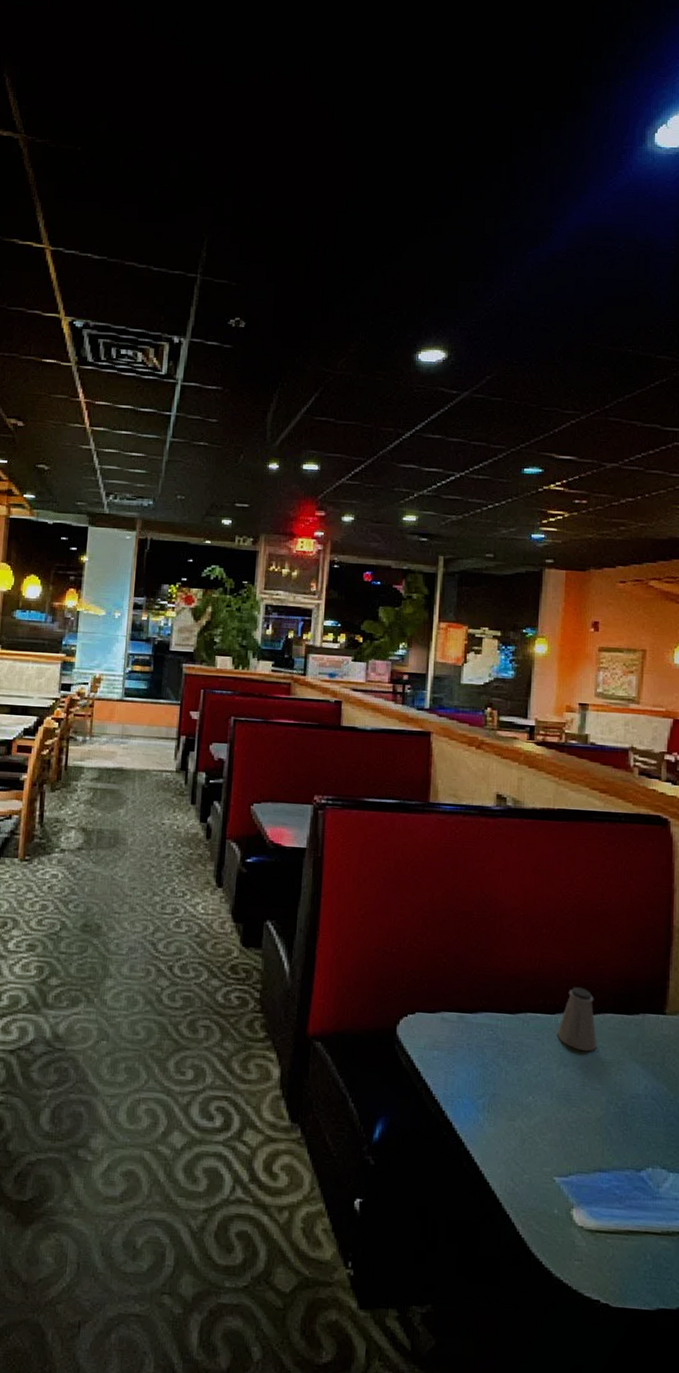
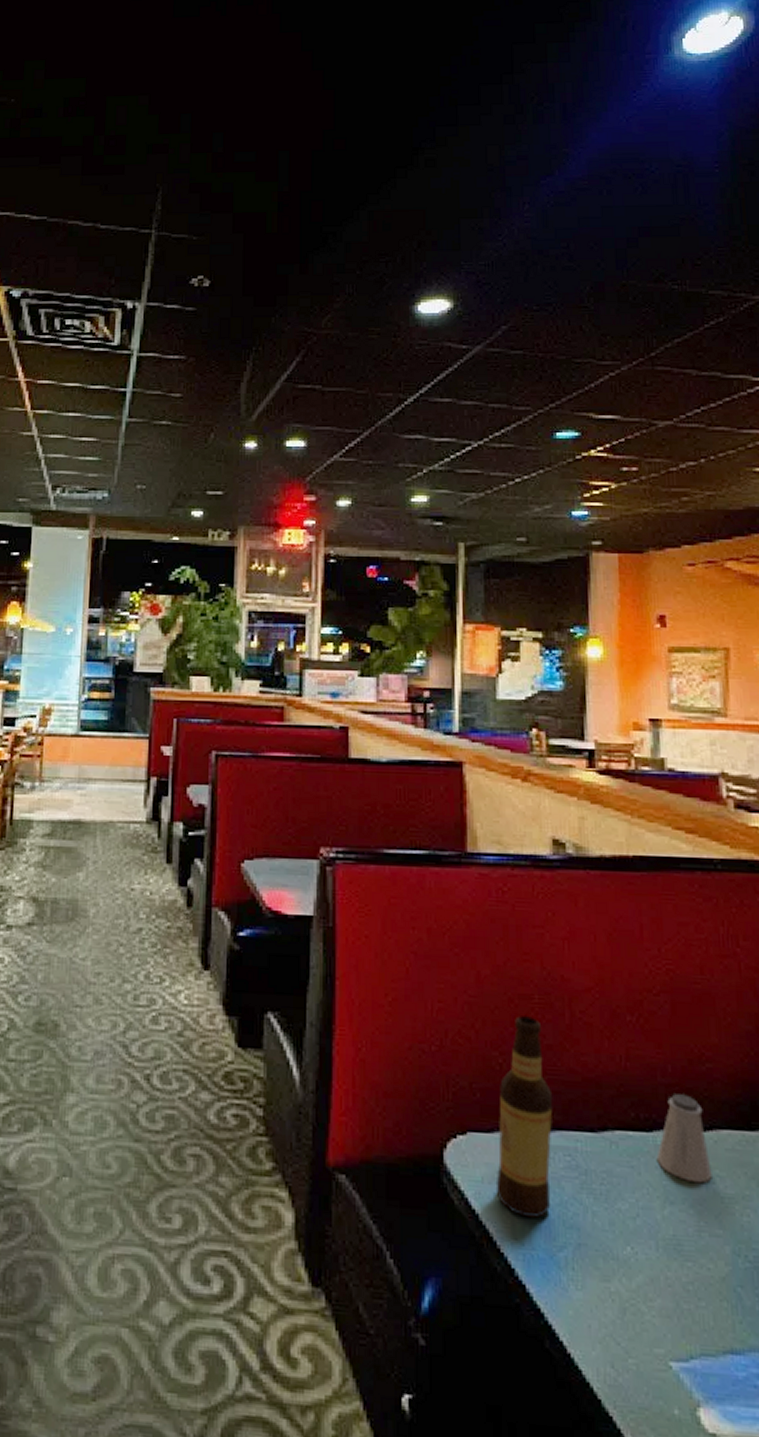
bottle: none [434,927,483,1075] -> present [495,1016,553,1218]

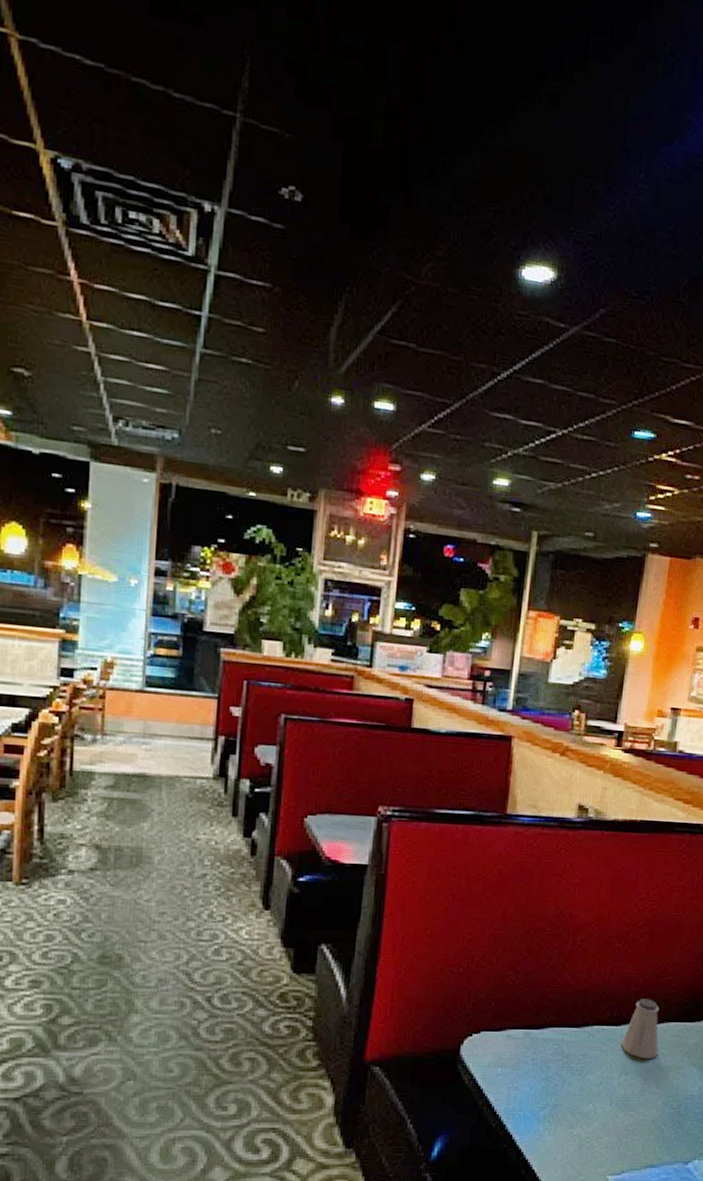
bottle: present [495,1016,553,1218] -> none [498,944,551,1089]

